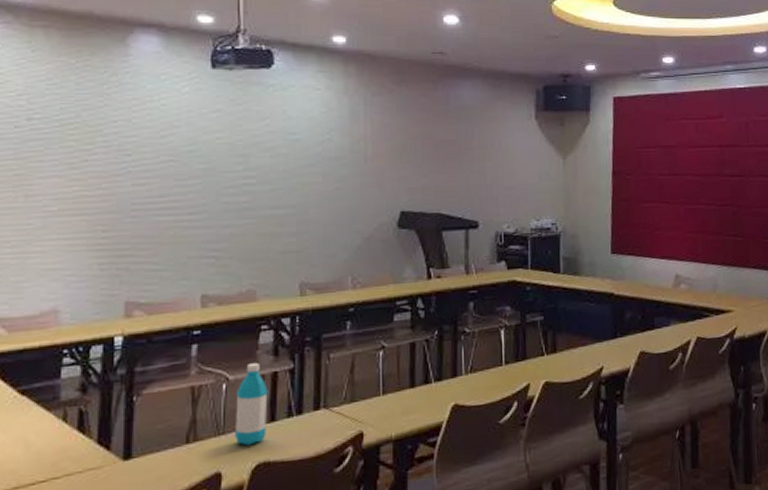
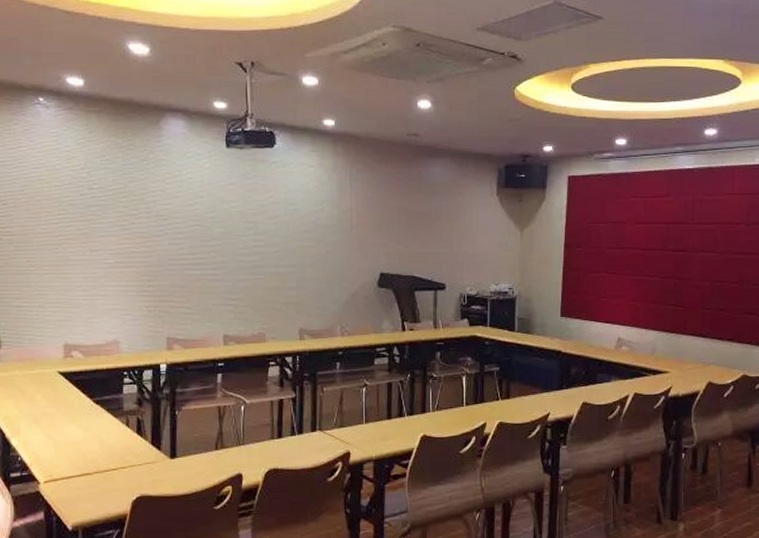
water bottle: present [234,362,268,446] -> none [251,390,276,455]

